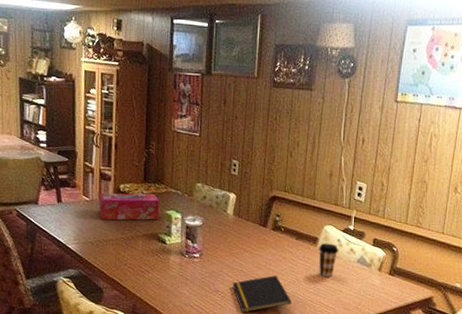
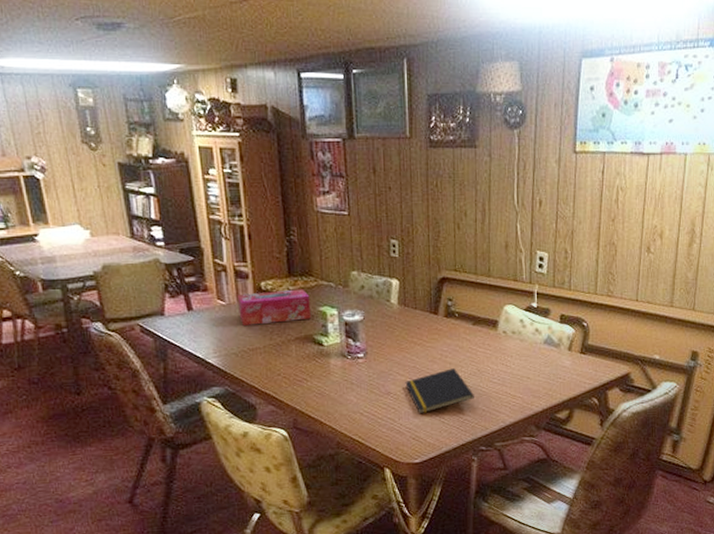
coffee cup: present [318,243,339,278] -> none [499,325,523,364]

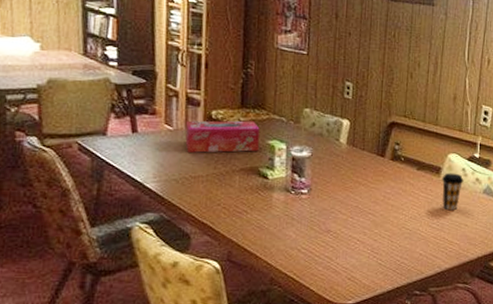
notepad: present [405,368,474,414] -> none [346,211,413,255]
coffee cup: none [499,325,523,364] -> present [441,173,464,211]

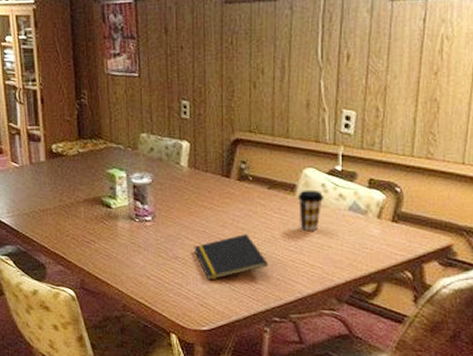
tissue box: present [185,120,260,153] -> none [30,151,99,187]
notepad: none [346,211,413,255] -> present [194,234,268,281]

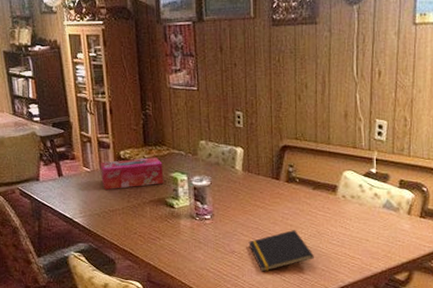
tissue box: none [30,151,99,187] -> present [101,157,163,190]
coffee cup: present [297,189,324,232] -> none [338,190,362,227]

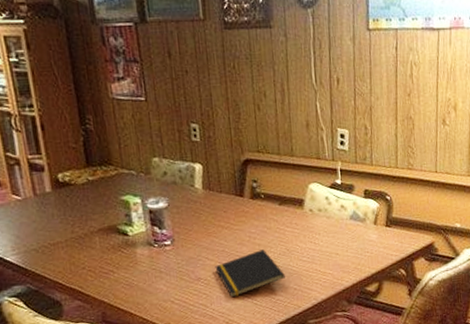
tissue box: present [101,157,163,190] -> none [34,178,113,220]

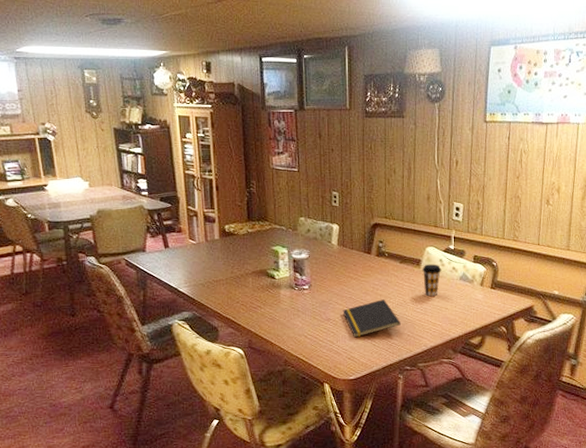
coffee cup: none [305,203,329,242] -> present [422,264,442,297]

